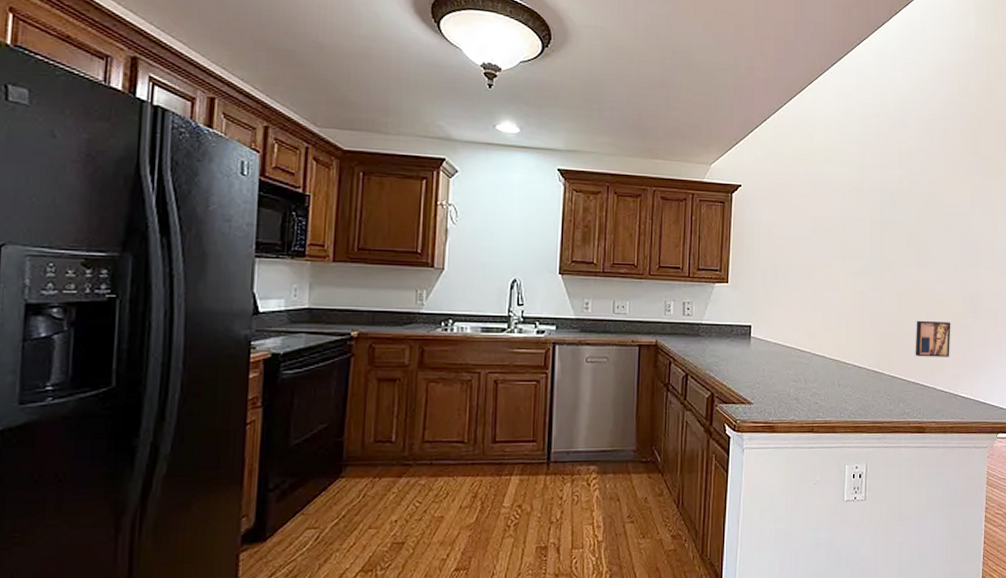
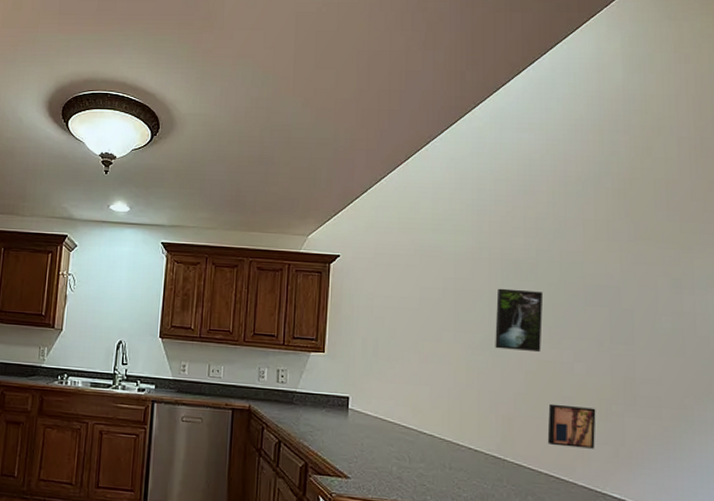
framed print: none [875,217,913,275] -> present [495,288,544,353]

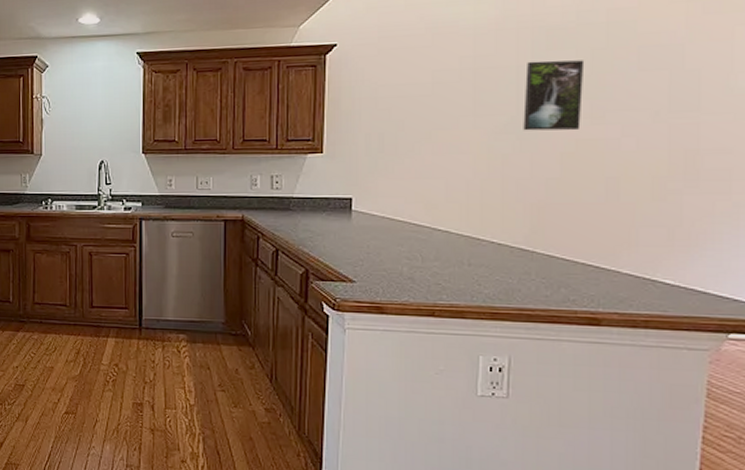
wall art: present [547,403,596,449] -> none [585,186,648,233]

